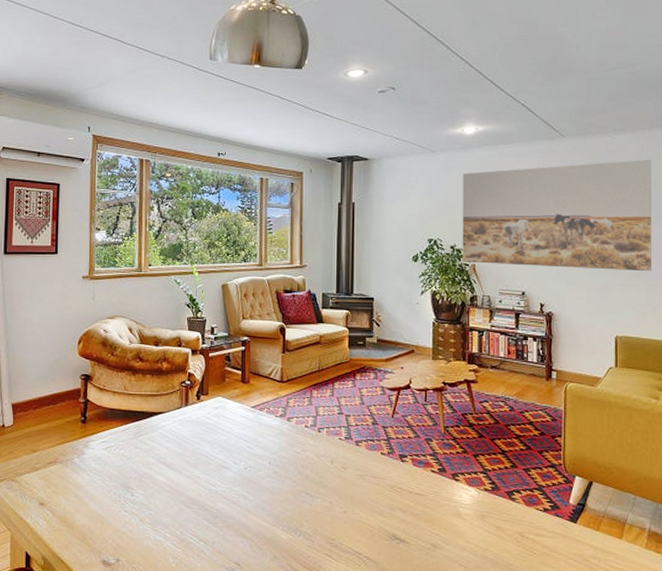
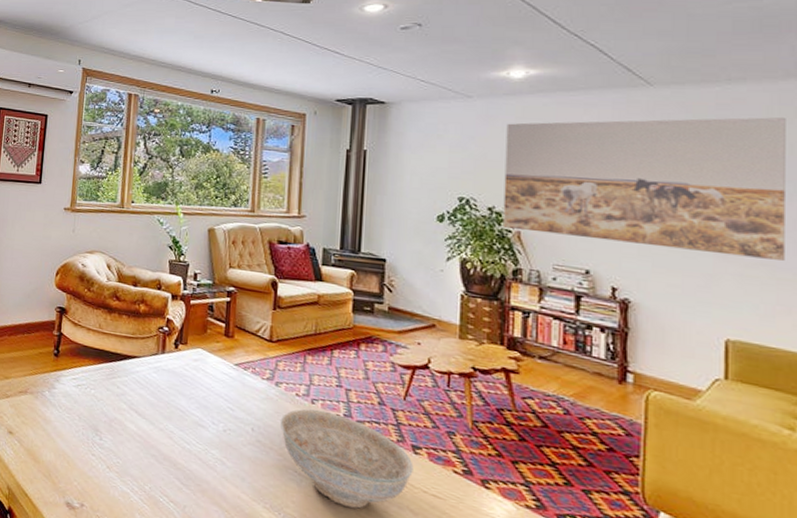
decorative bowl: none [292,436,401,516] -> present [280,409,414,509]

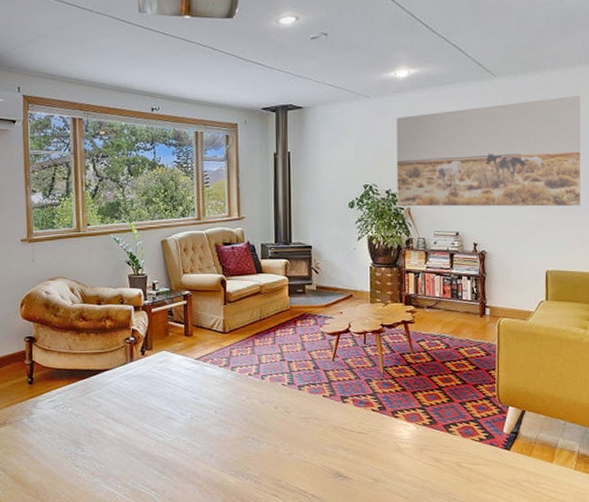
decorative bowl: present [280,409,414,509] -> none [237,383,343,457]

